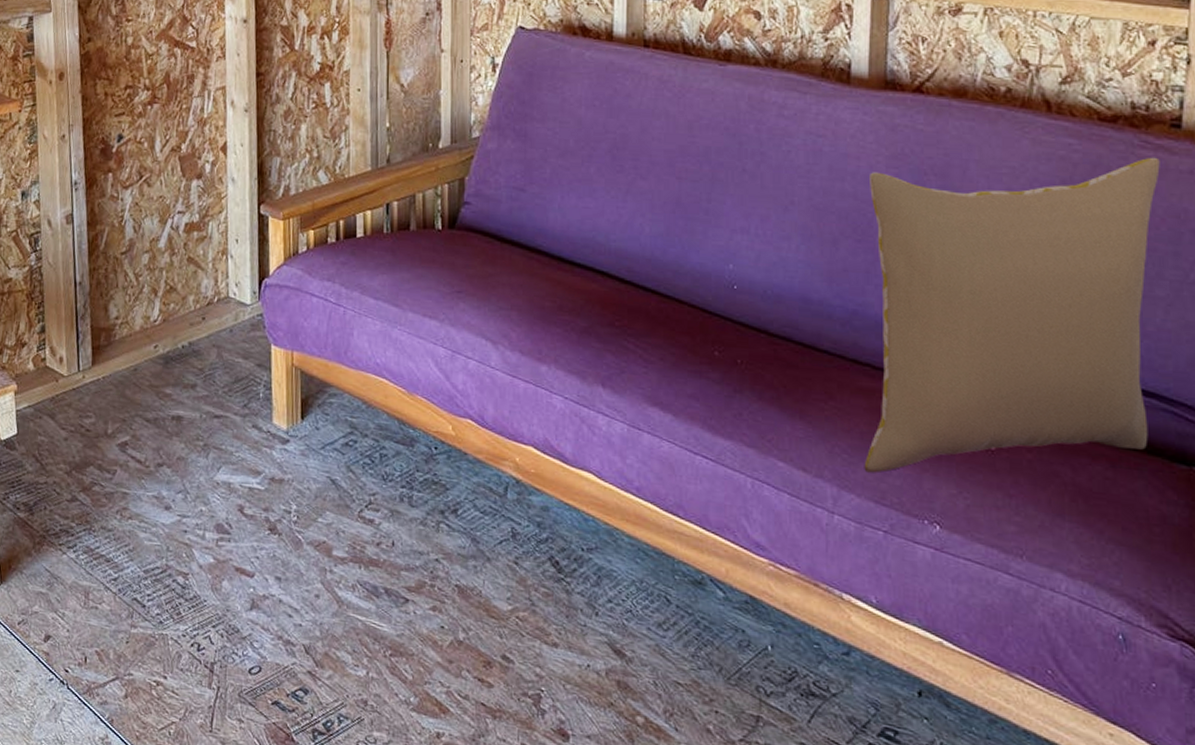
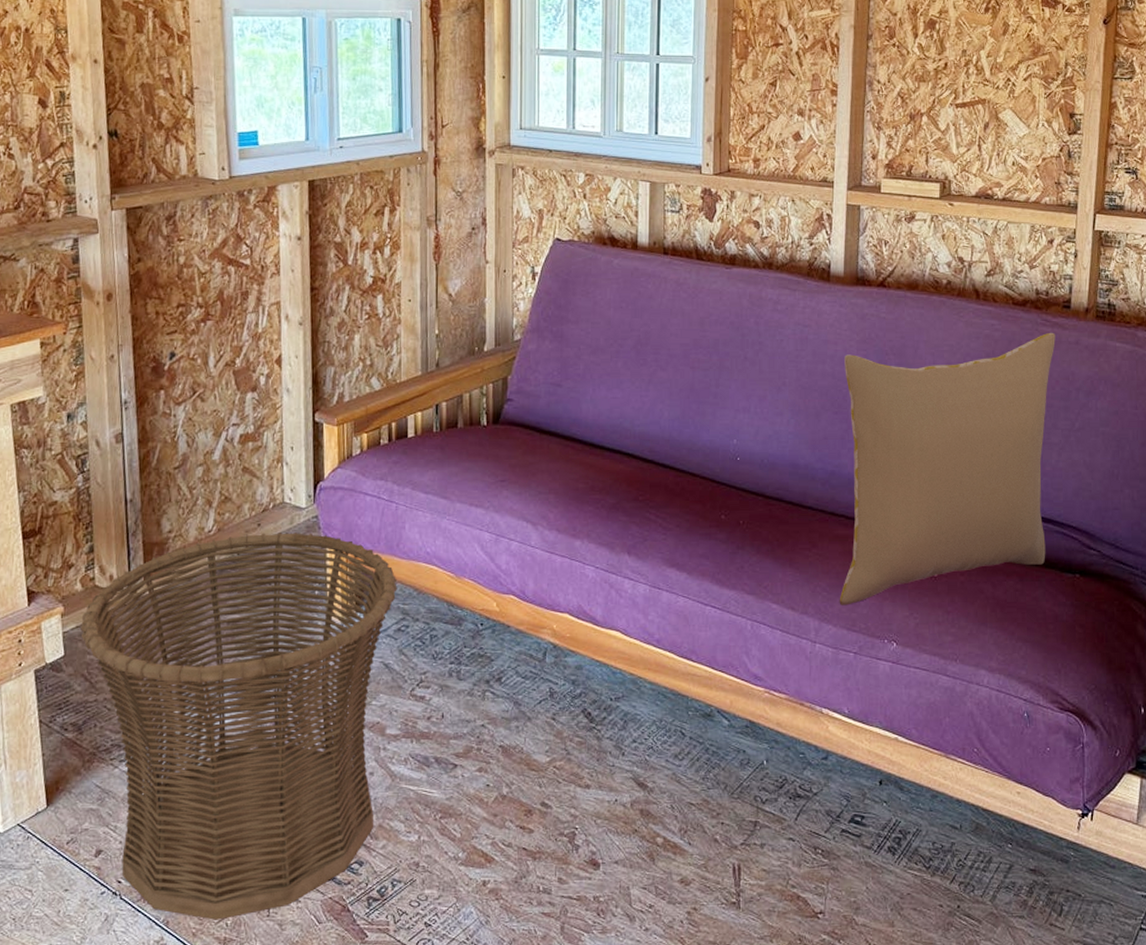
basket: none [32,327,345,728] -> present [81,532,397,920]

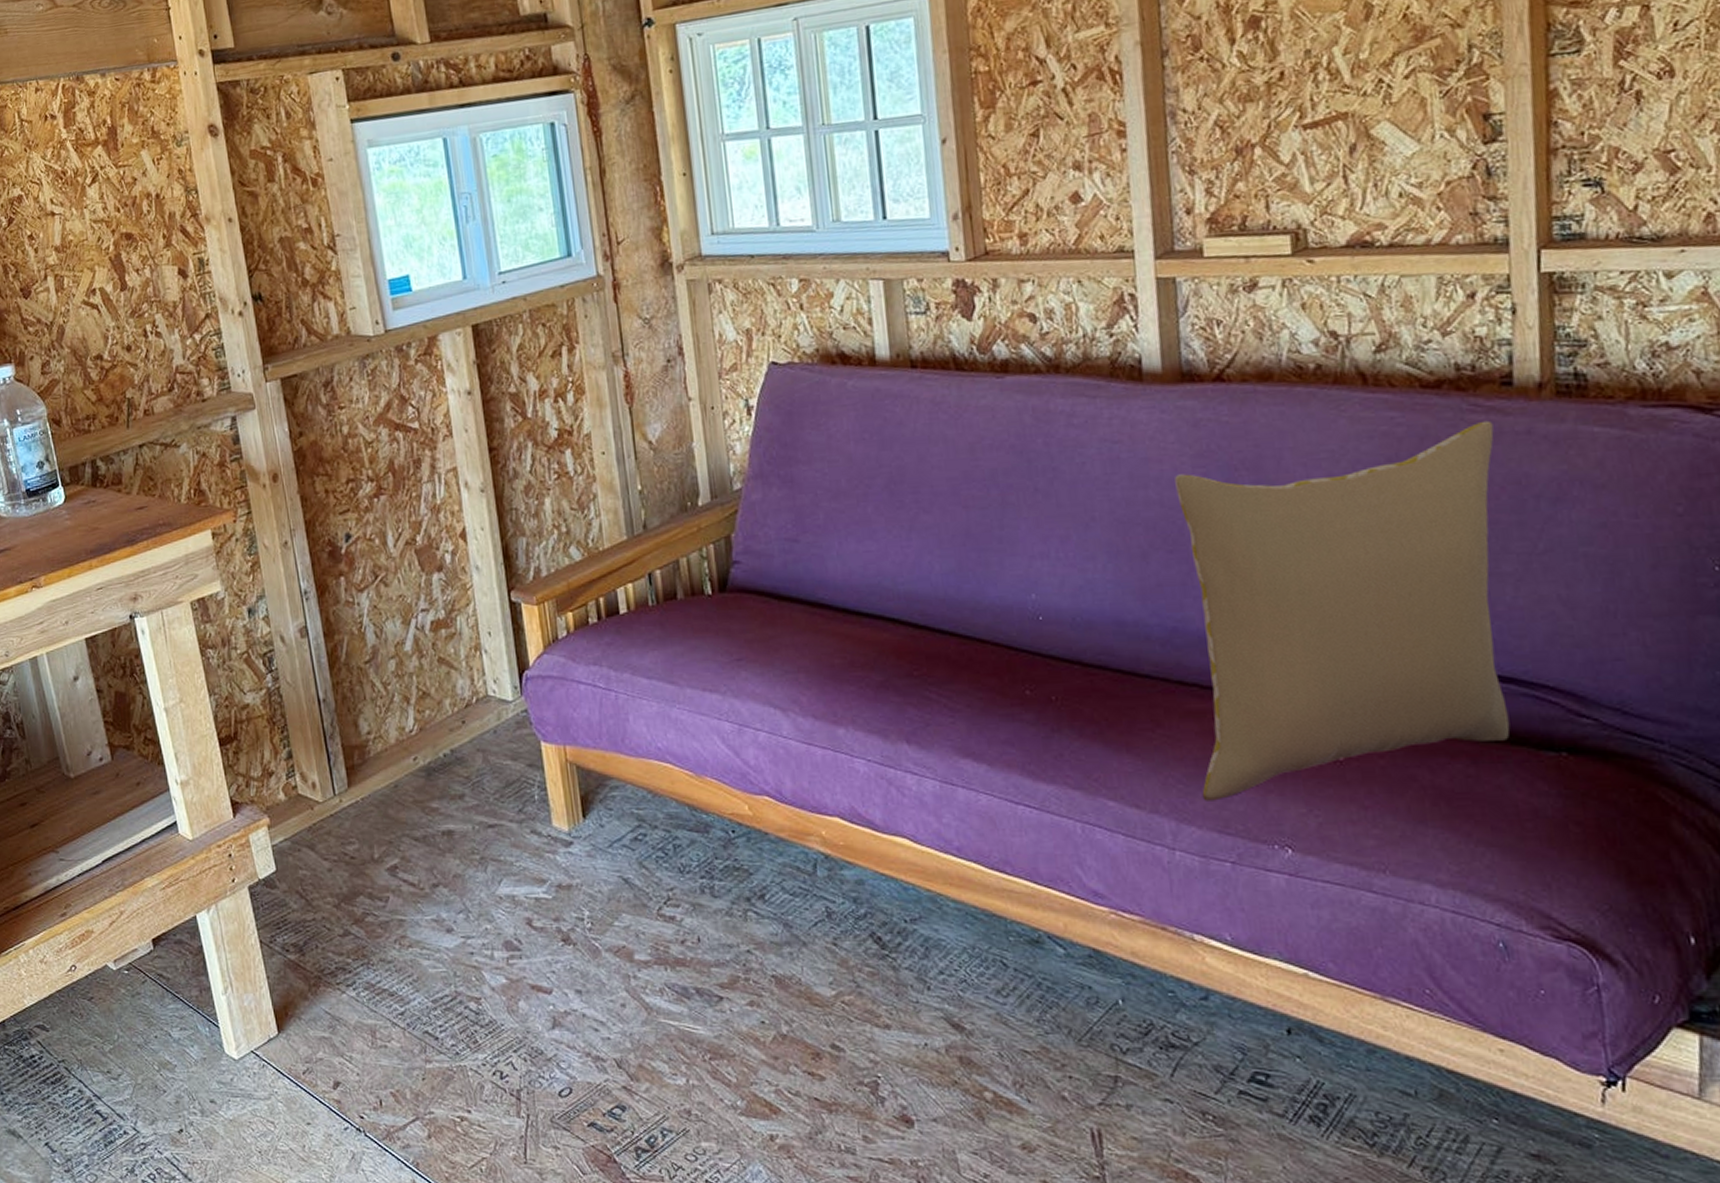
basket: present [81,532,397,920] -> none [288,729,632,1165]

